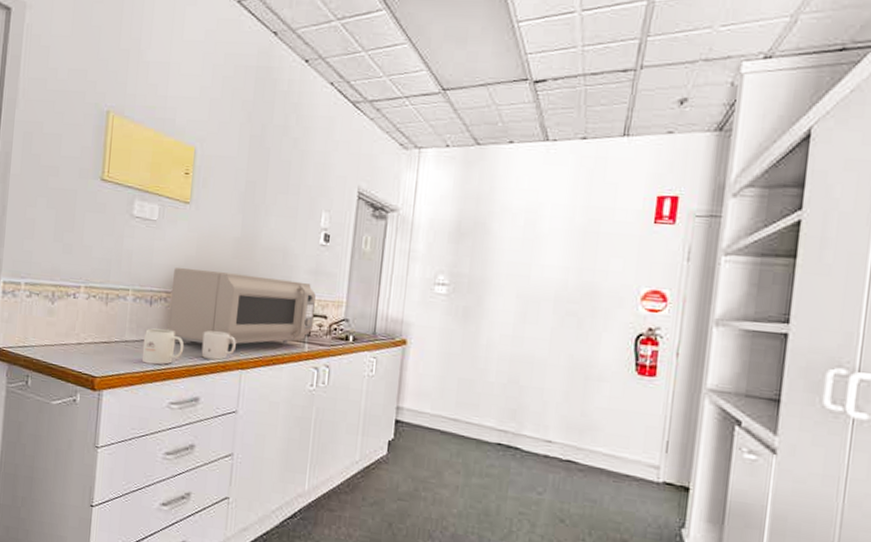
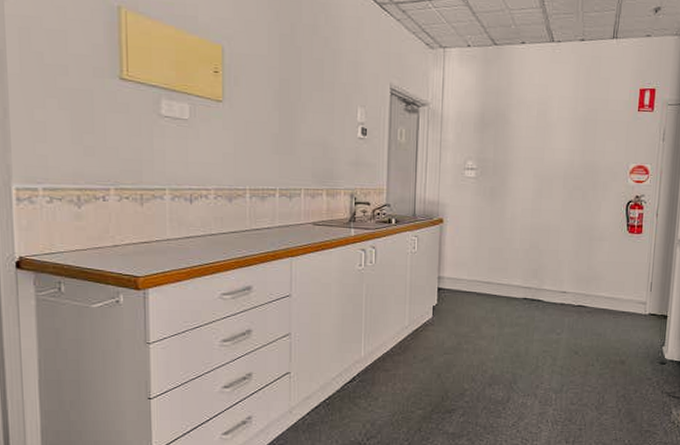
mug: present [141,328,185,365] -> none [187,225,231,260]
microwave: present [168,268,316,345] -> none [211,165,358,238]
mug: present [201,330,236,360] -> none [249,223,284,250]

